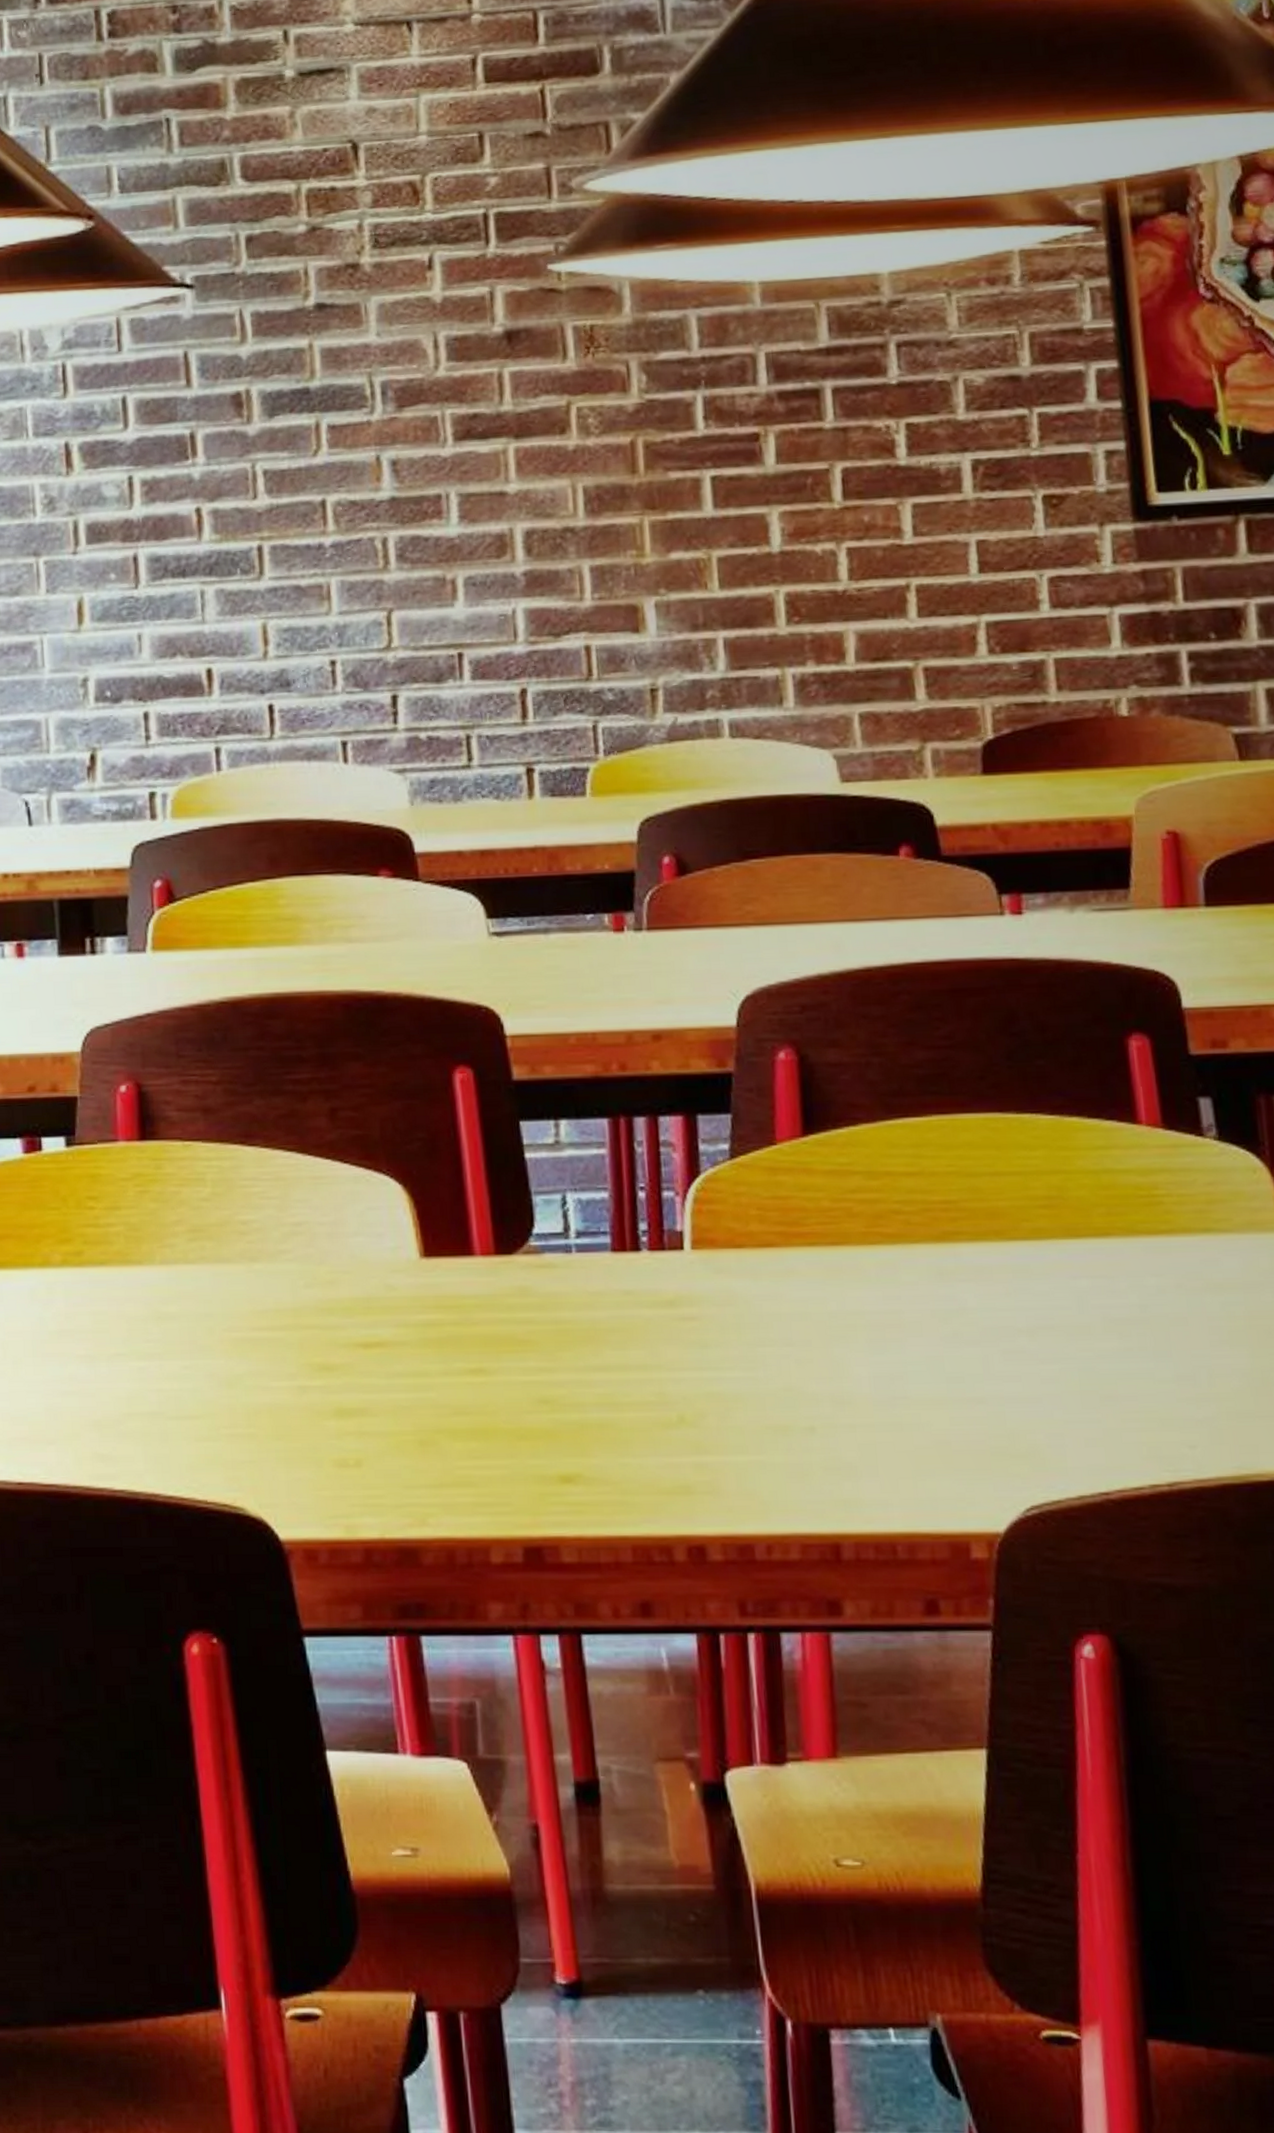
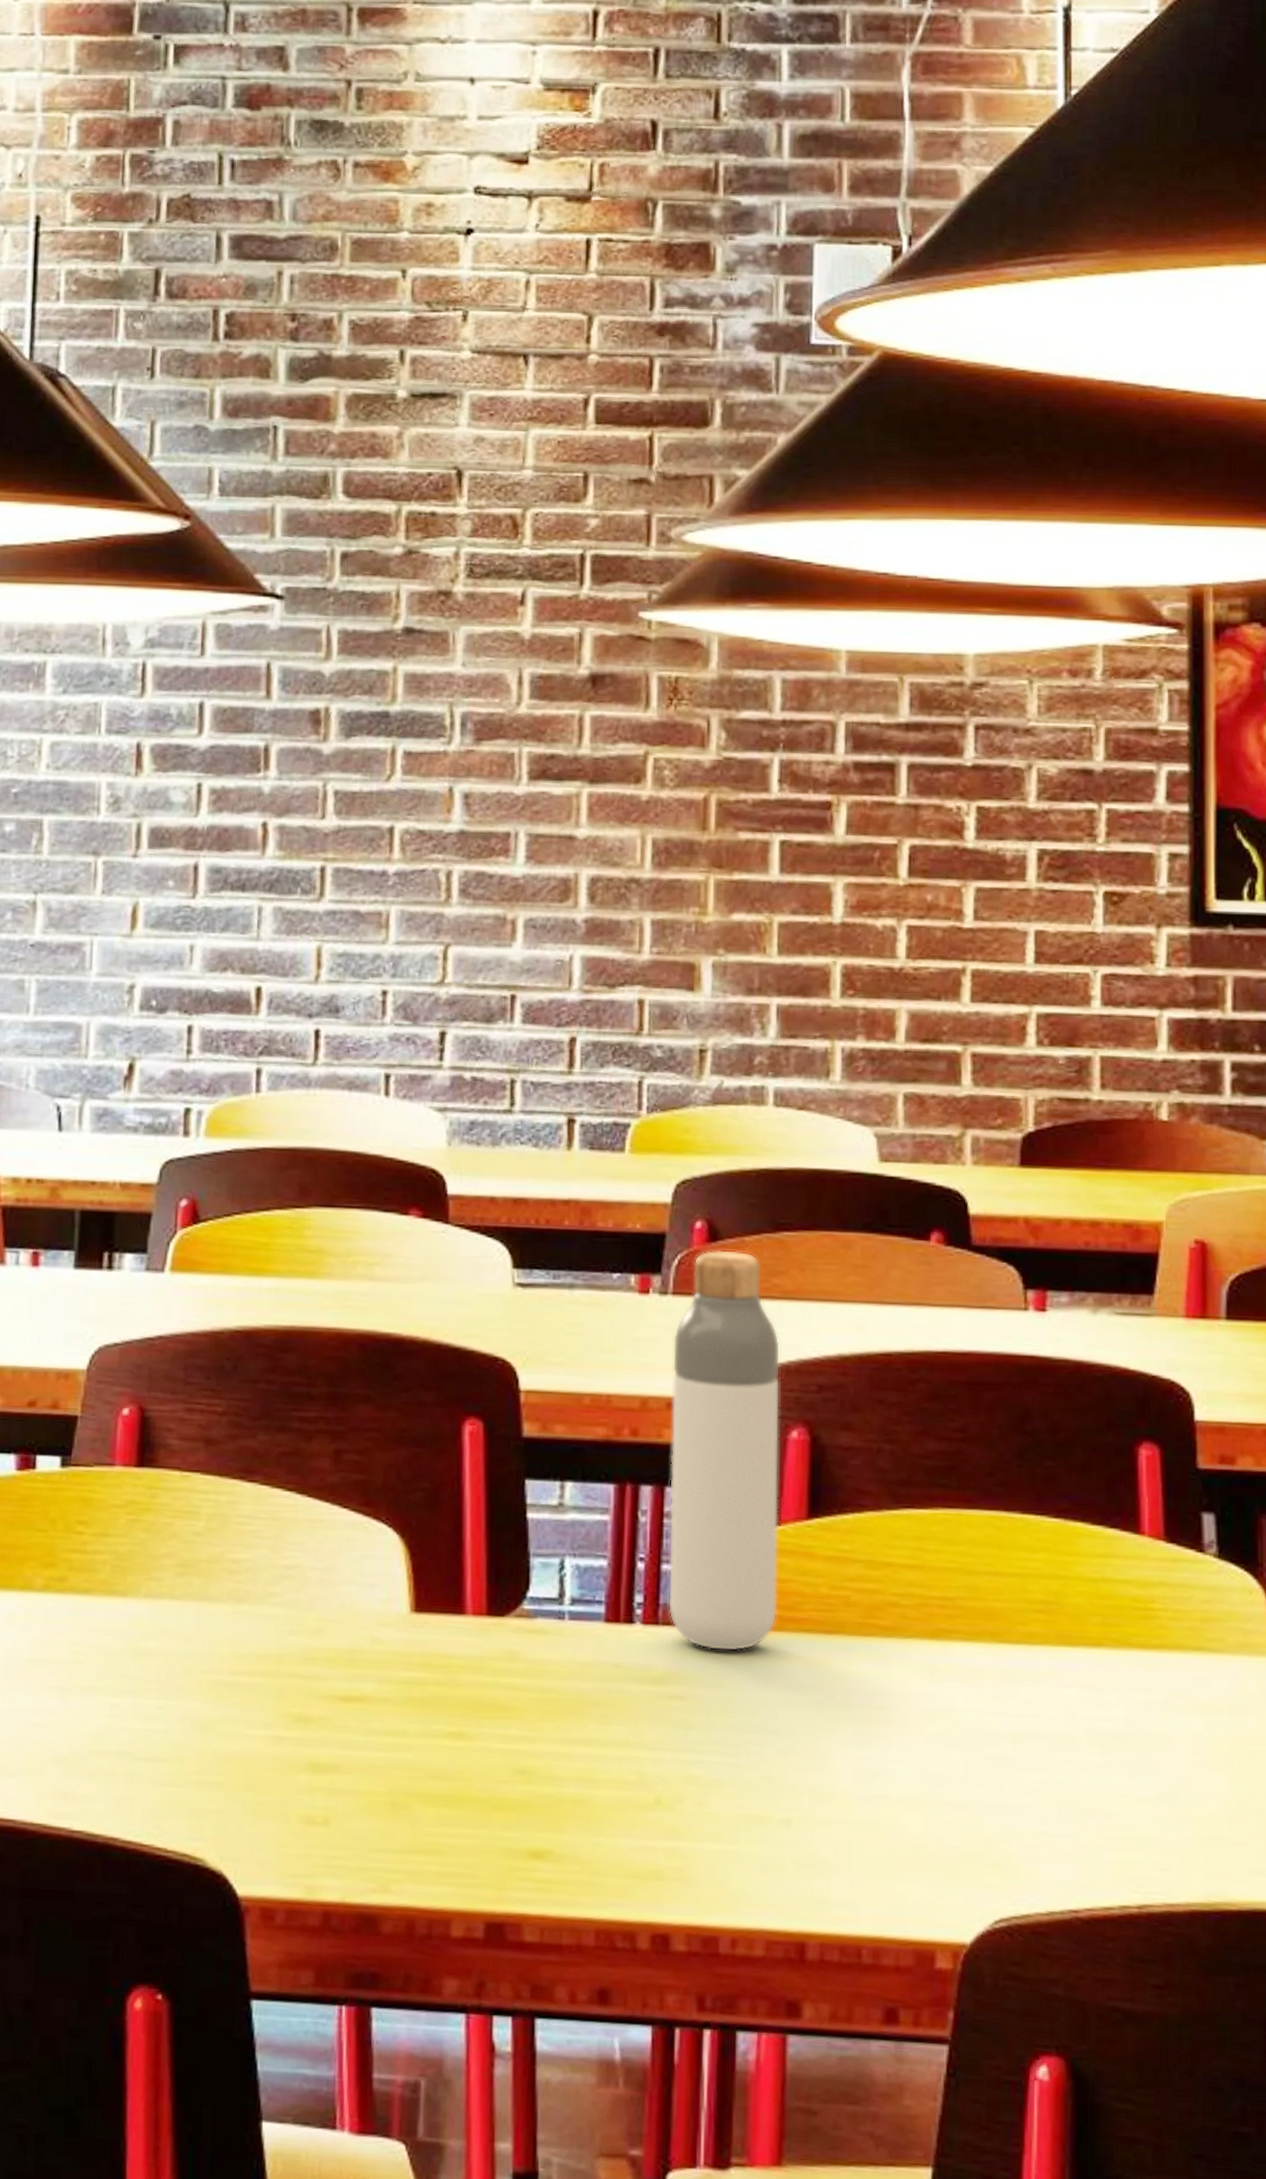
bottle: none [651,882,782,1271] -> present [668,1250,781,1652]

